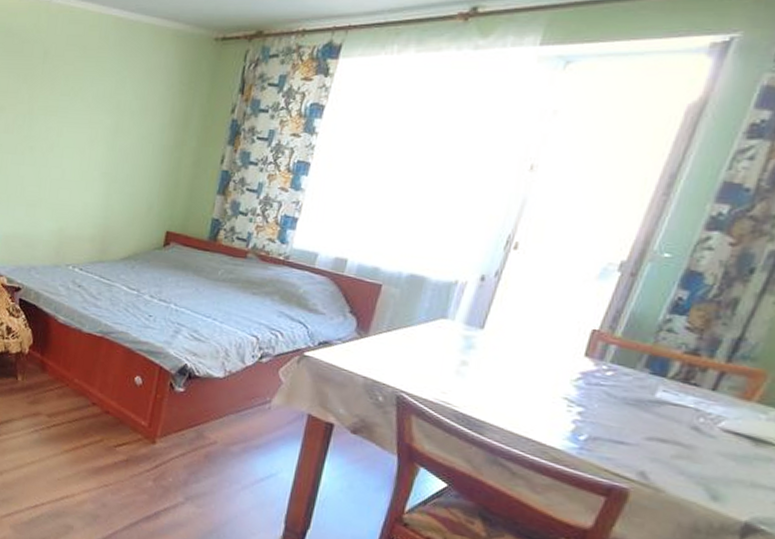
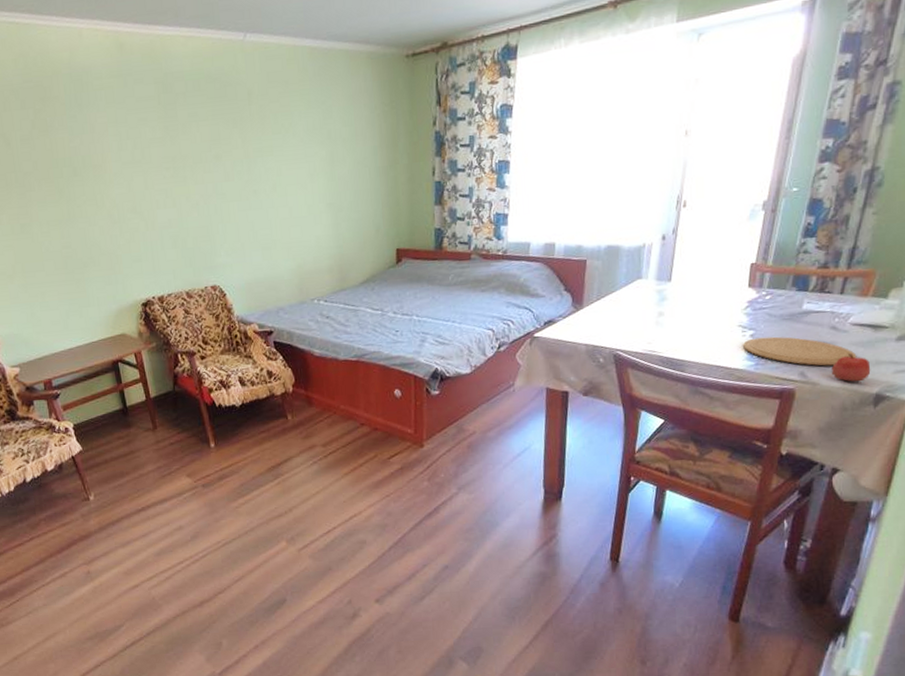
plate: none [564,416,724,474] -> present [742,336,857,366]
apple: none [683,465,743,502] -> present [831,354,871,382]

